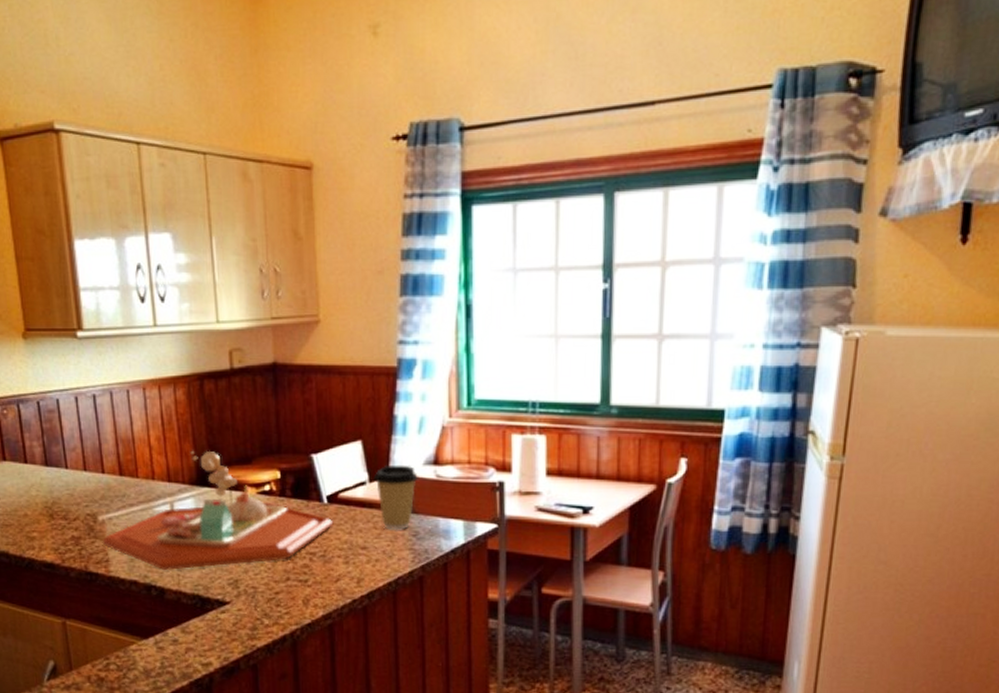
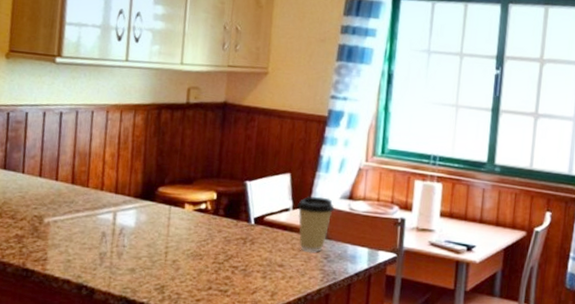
food tray: present [102,450,334,570] -> none [43,168,257,273]

